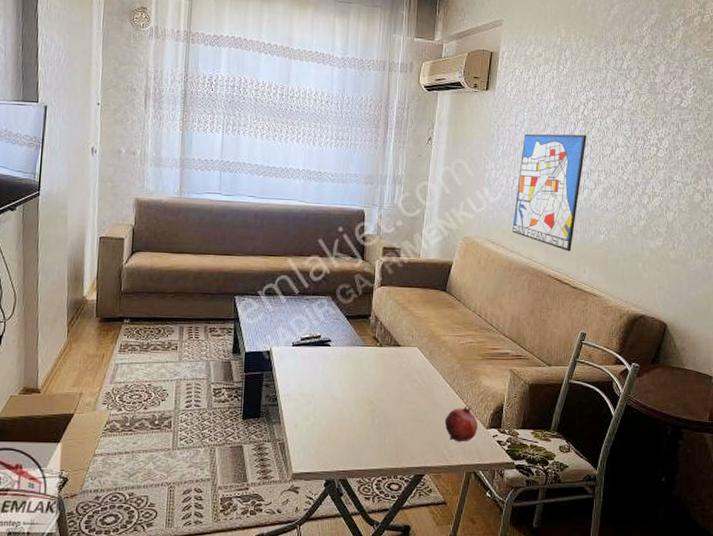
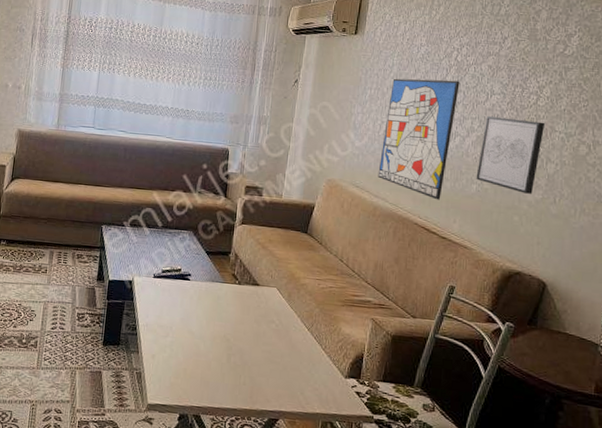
fruit: present [444,405,478,442] -> none [301,351,336,390]
wall art: none [603,169,665,241] -> present [476,116,546,194]

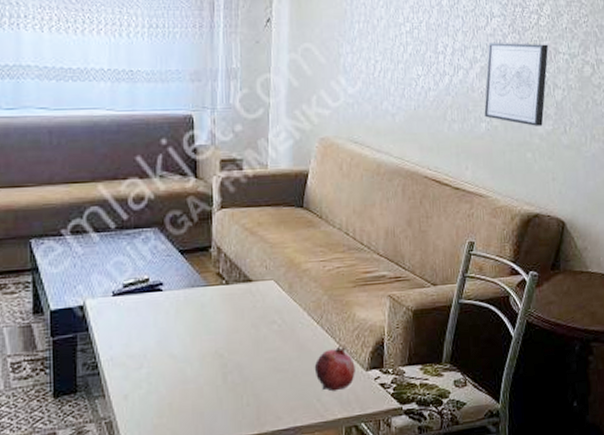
fruit: none [301,351,336,390] -> present [314,344,355,392]
wall art: present [378,78,460,200] -> none [377,4,457,146]

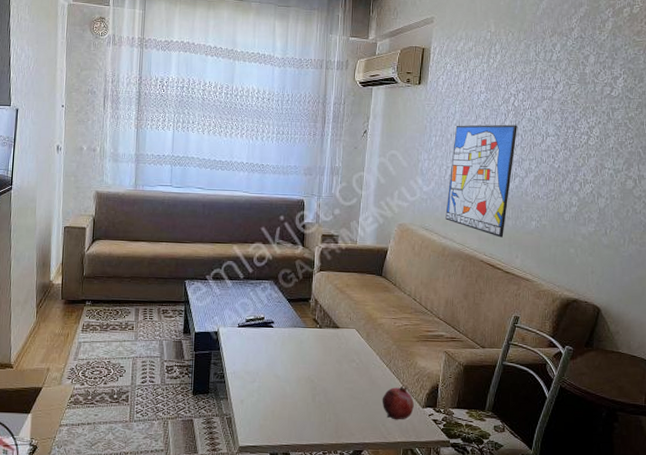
wall art: none [377,4,457,146] -> present [445,124,517,238]
wall art: present [484,43,549,126] -> none [535,157,596,227]

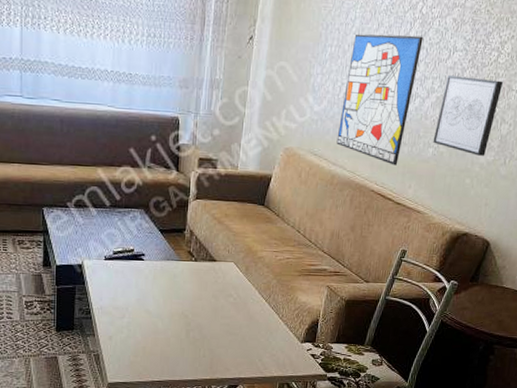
fruit: present [382,384,414,420] -> none [259,319,293,355]
wall art: none [535,157,596,227] -> present [433,75,504,156]

